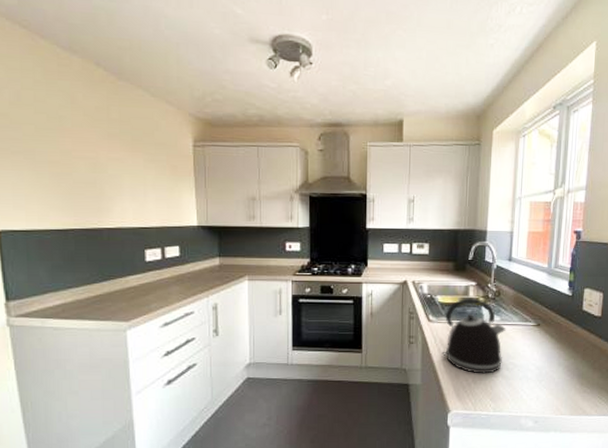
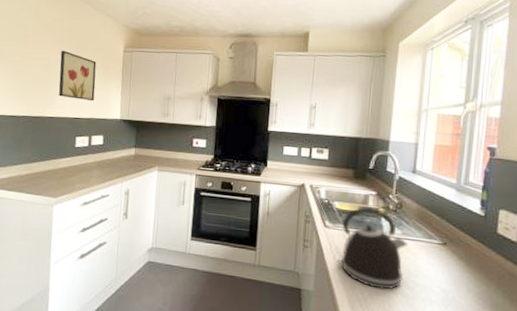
wall art: none [112,146,163,207] -> present [58,50,97,102]

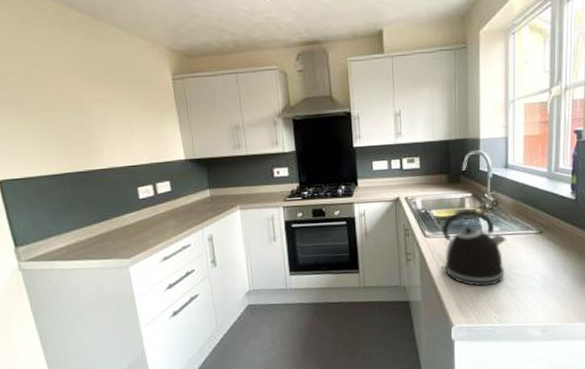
wall art: present [58,50,97,102] -> none [94,87,149,144]

